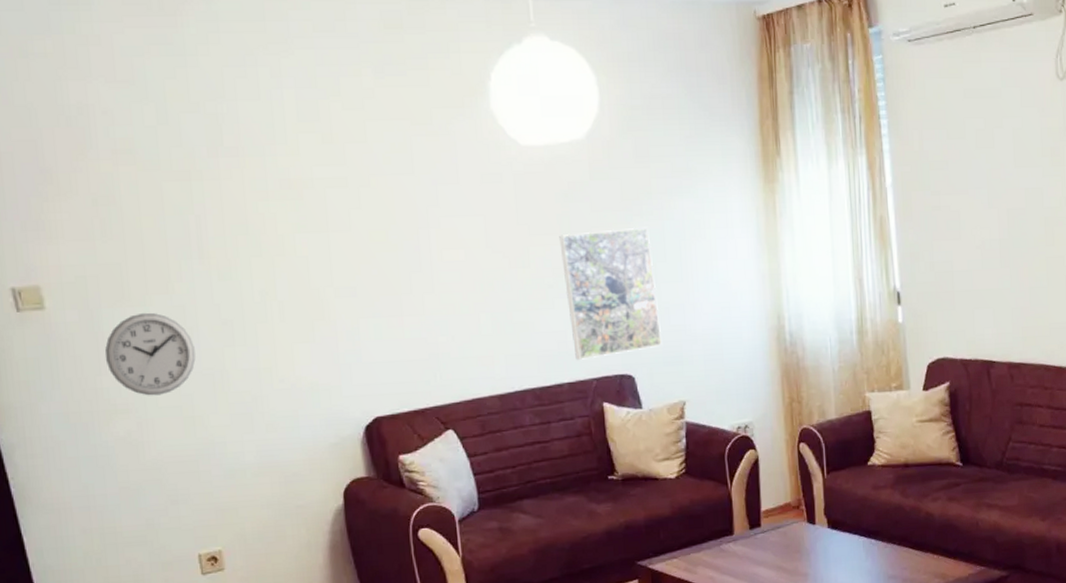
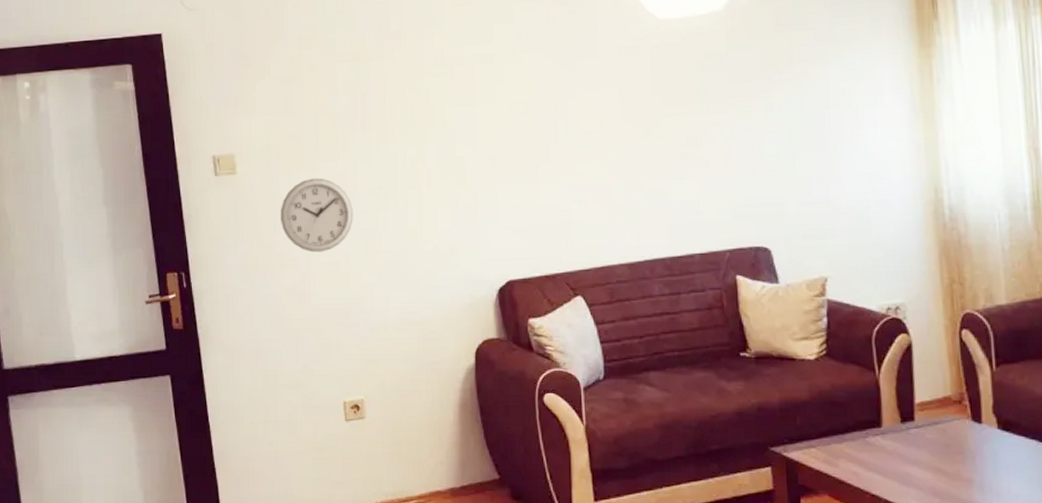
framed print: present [559,226,663,361] -> none [694,95,803,232]

